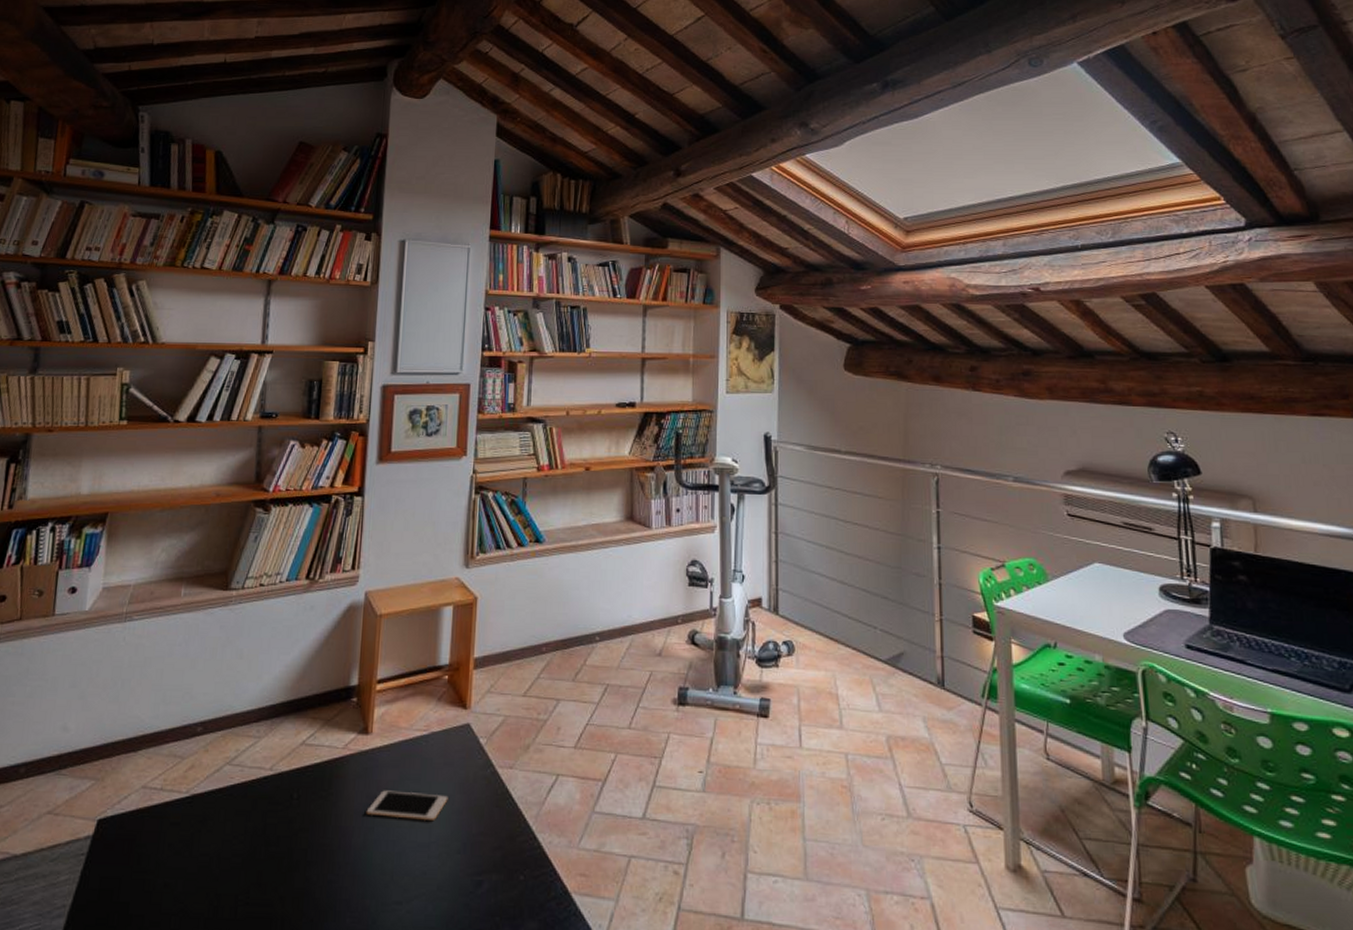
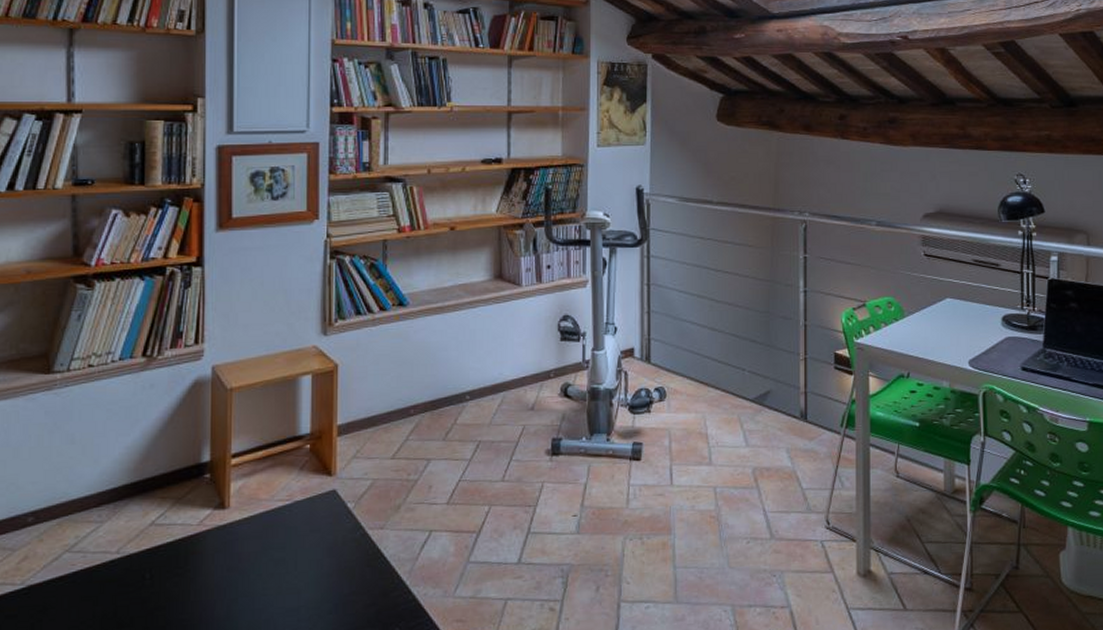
cell phone: present [366,790,448,820] -> none [228,560,316,587]

